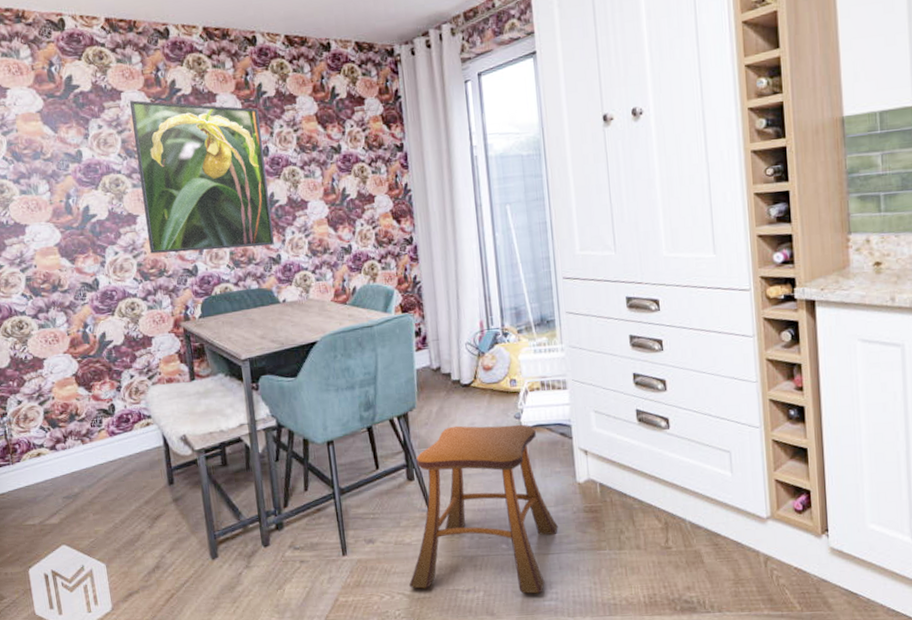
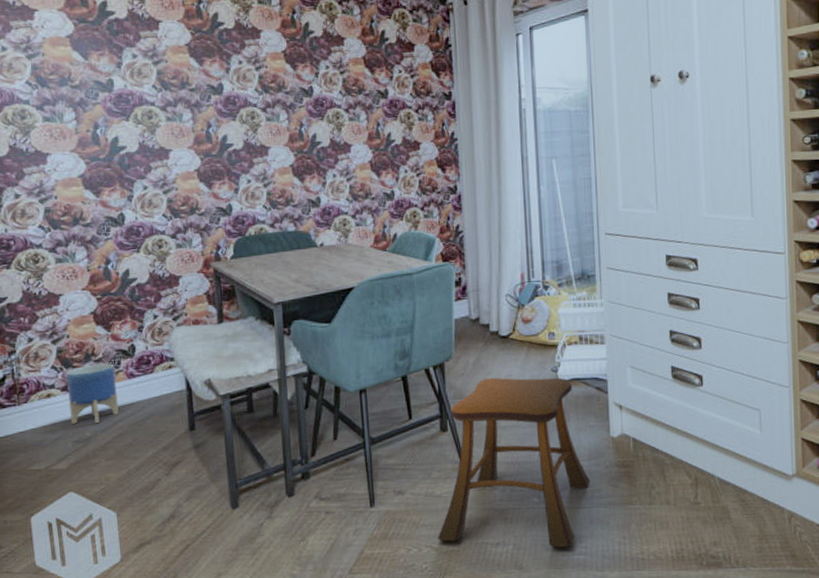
planter: none [53,422,103,481] -> present [66,363,119,424]
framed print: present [129,100,274,254] -> none [167,31,314,190]

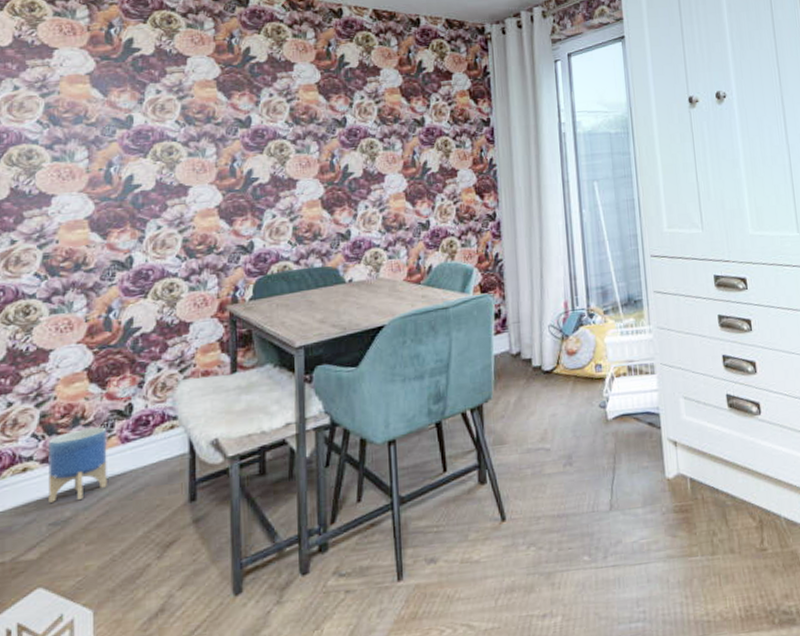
stool: present [437,377,590,548] -> none [474,414,646,617]

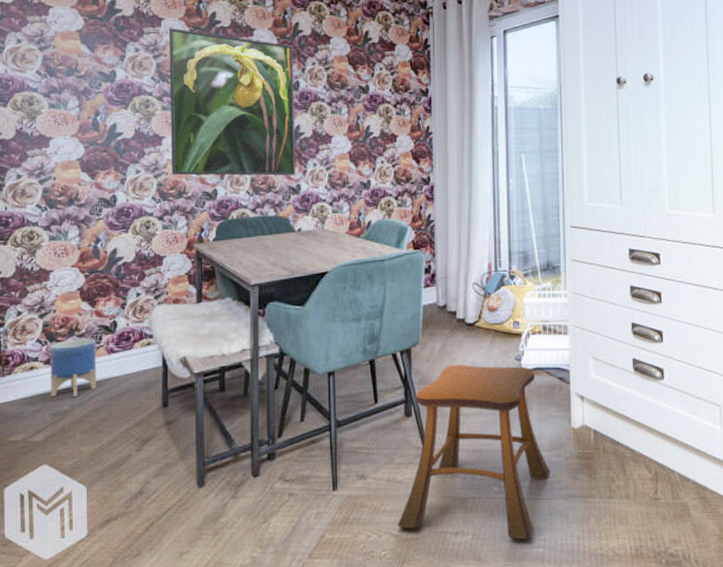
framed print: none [195,66,344,228] -> present [168,28,295,176]
stool: none [474,414,646,617] -> present [397,364,550,540]

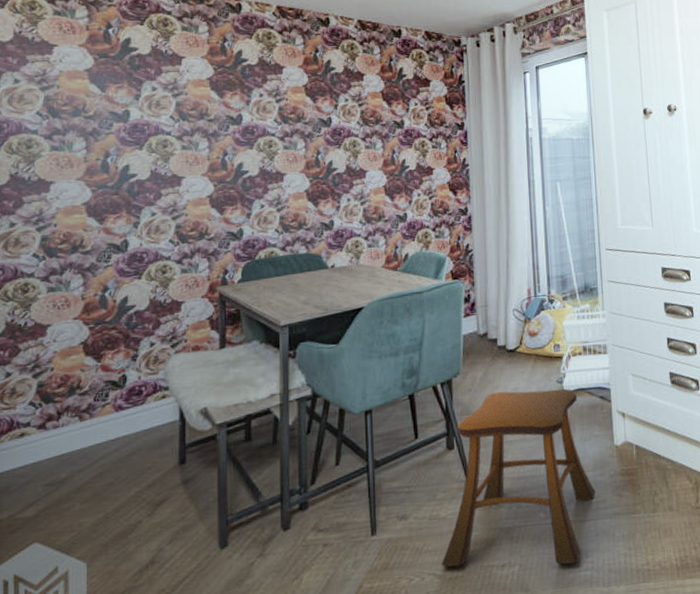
planter: present [50,339,97,397] -> none [45,396,101,465]
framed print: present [168,28,295,176] -> none [190,66,328,216]

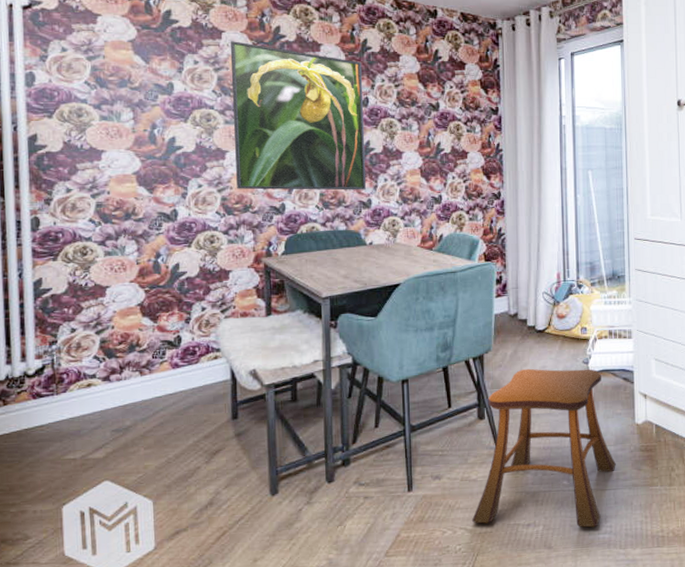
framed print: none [190,66,328,216] -> present [230,41,366,191]

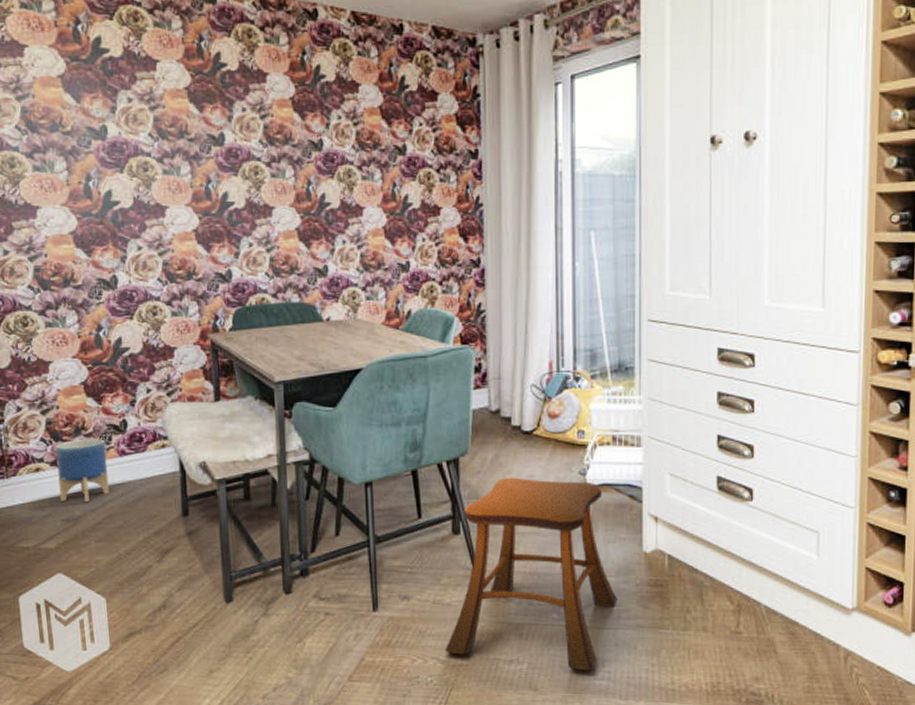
planter: none [109,354,161,413] -> present [55,439,110,501]
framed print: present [230,41,366,191] -> none [165,72,321,255]

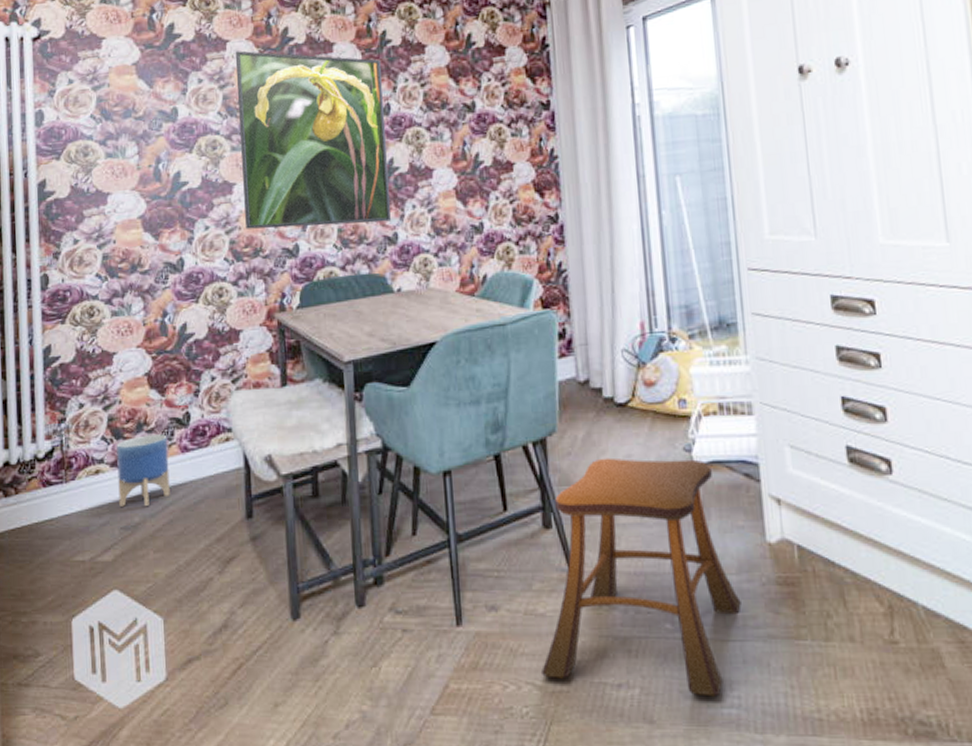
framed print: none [165,72,321,255] -> present [235,50,391,229]

